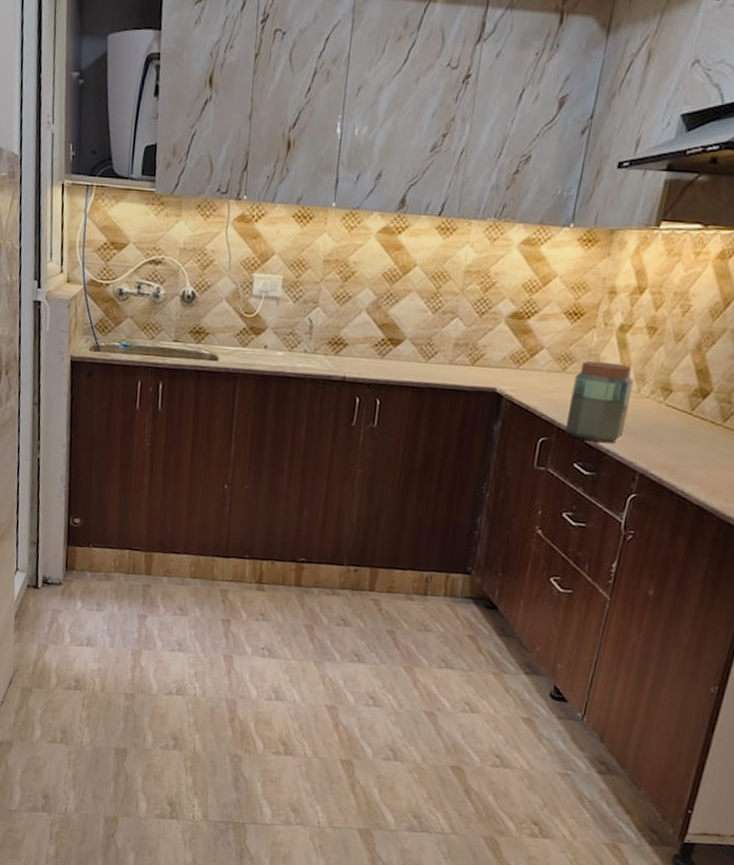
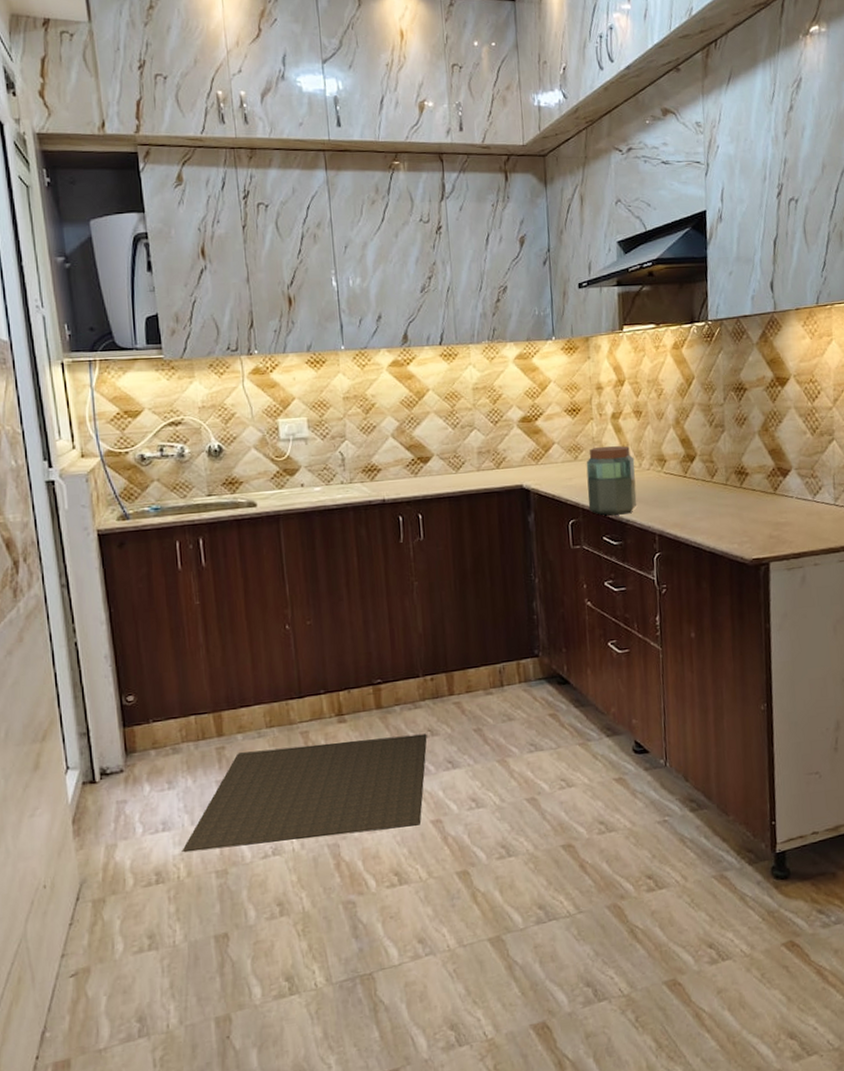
doormat: none [99,594,339,706] -> present [182,733,427,852]

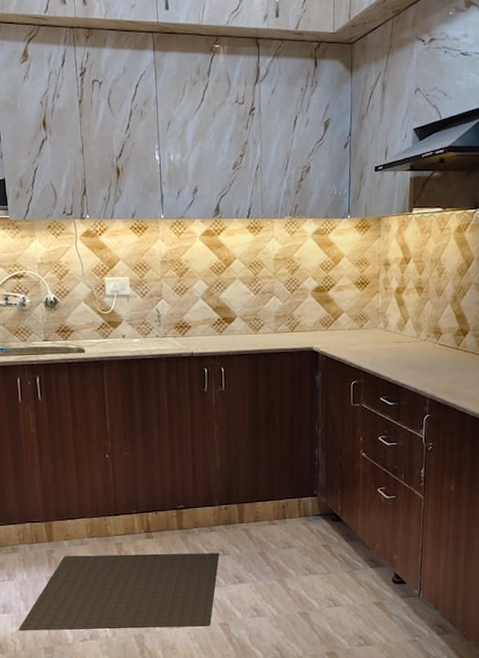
peanut butter: present [586,445,637,516] -> none [369,317,413,379]

